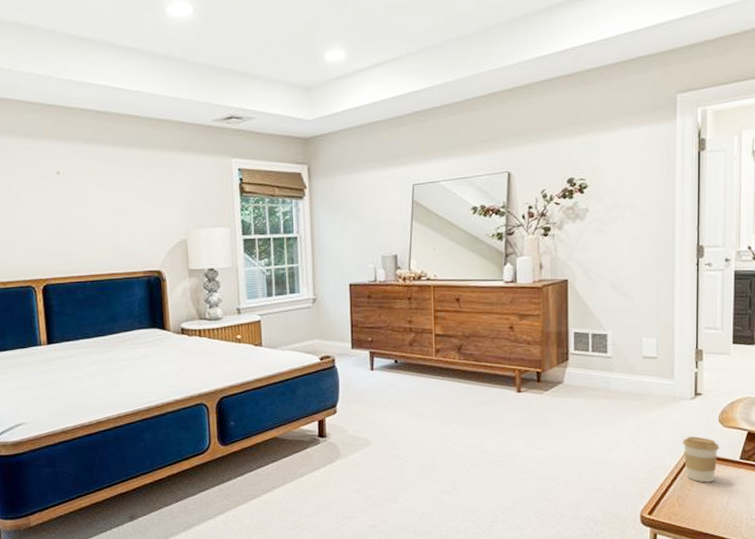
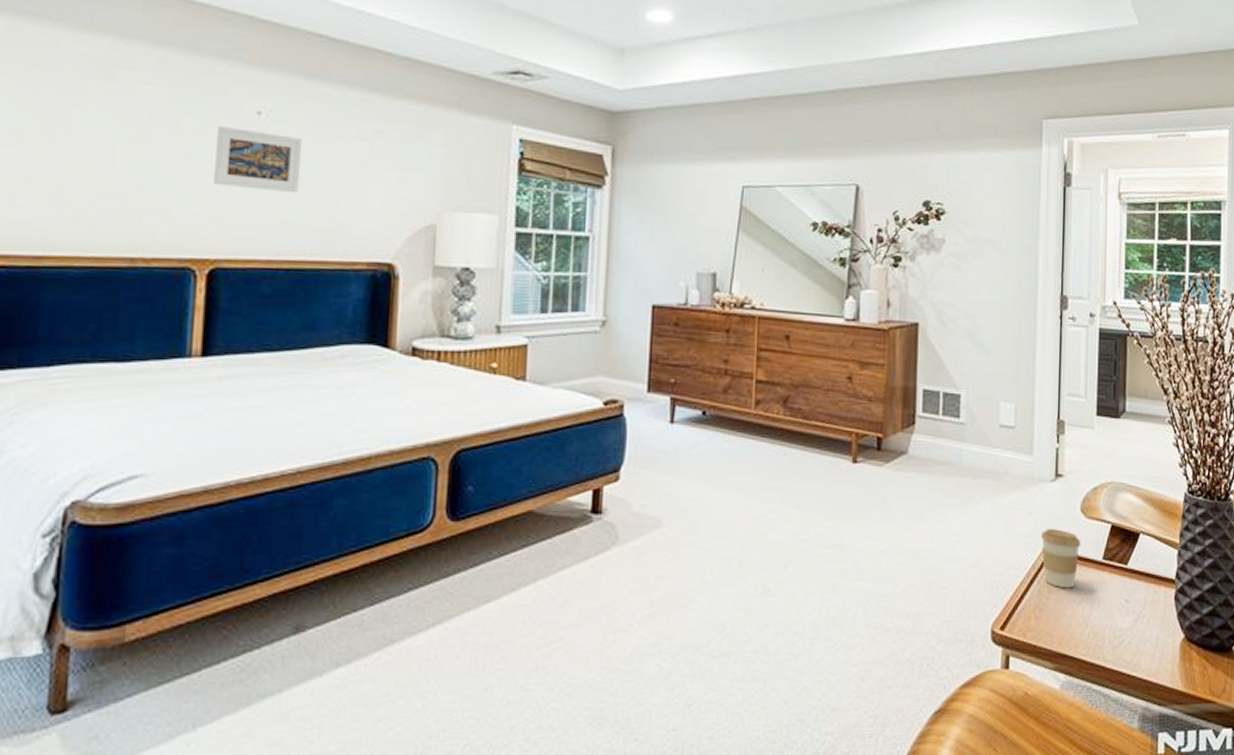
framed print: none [34,185,92,228] -> present [214,125,303,194]

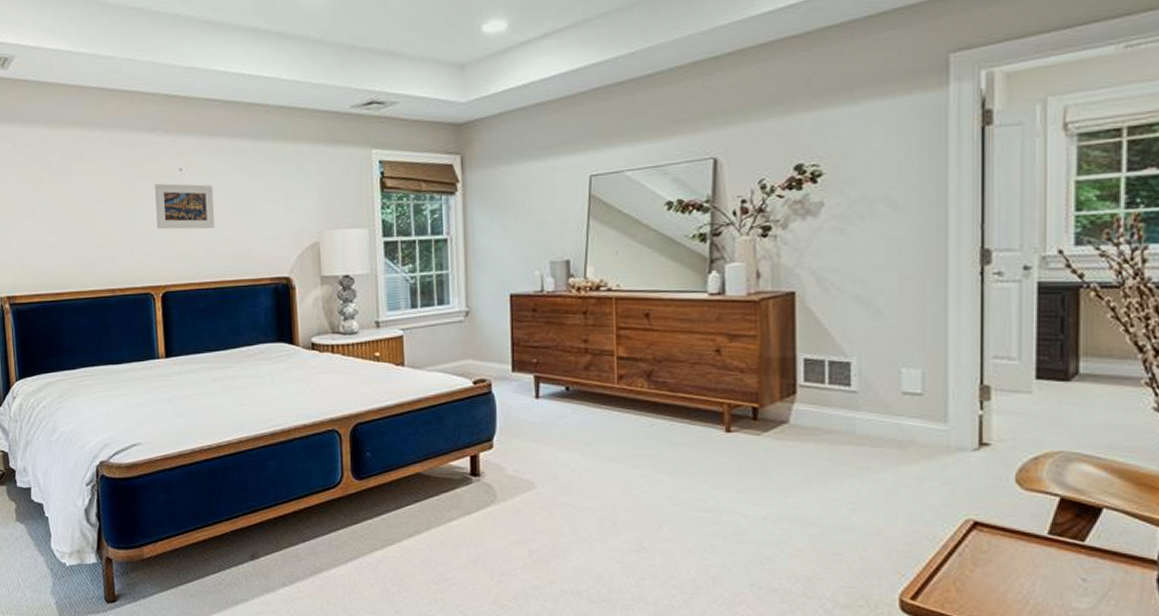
coffee cup: present [1041,529,1081,589] -> none [962,500,1017,563]

